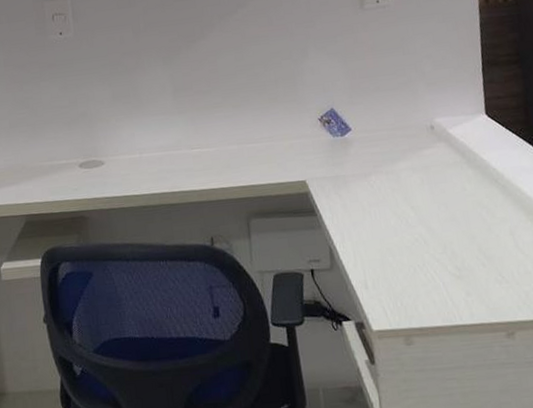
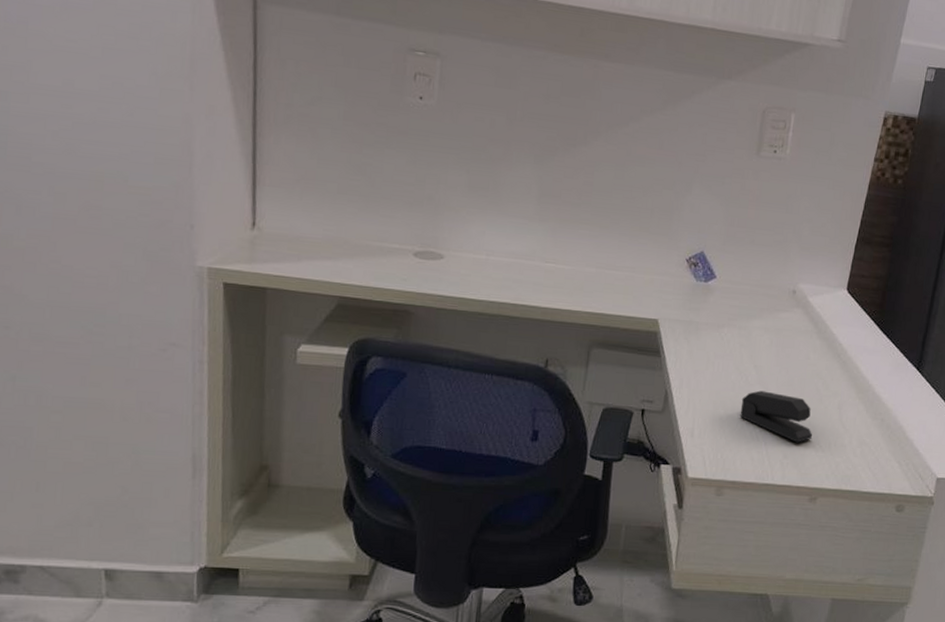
stapler: none [407,230,491,278] -> present [739,390,812,443]

